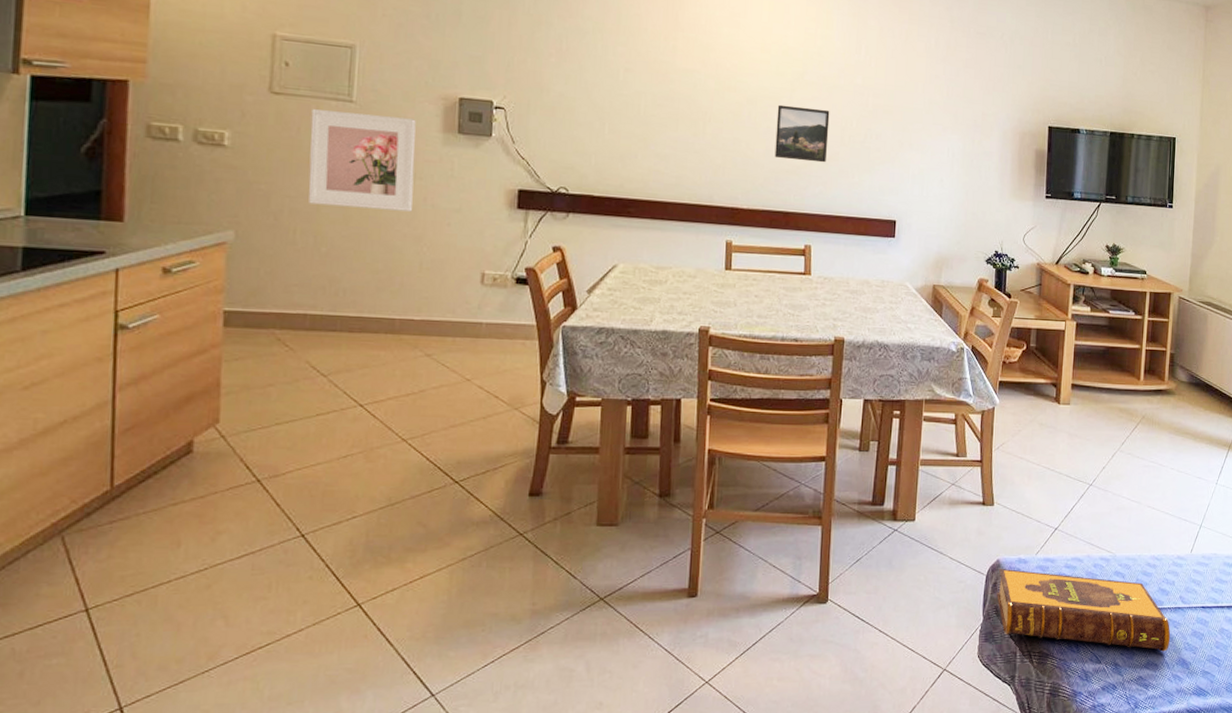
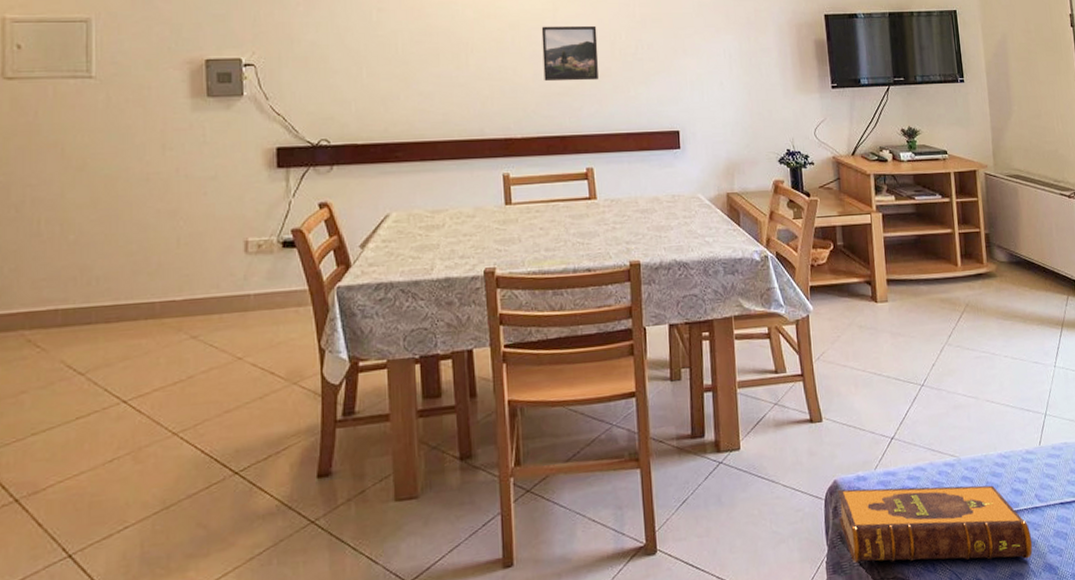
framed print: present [308,109,416,212] -> none [49,87,164,191]

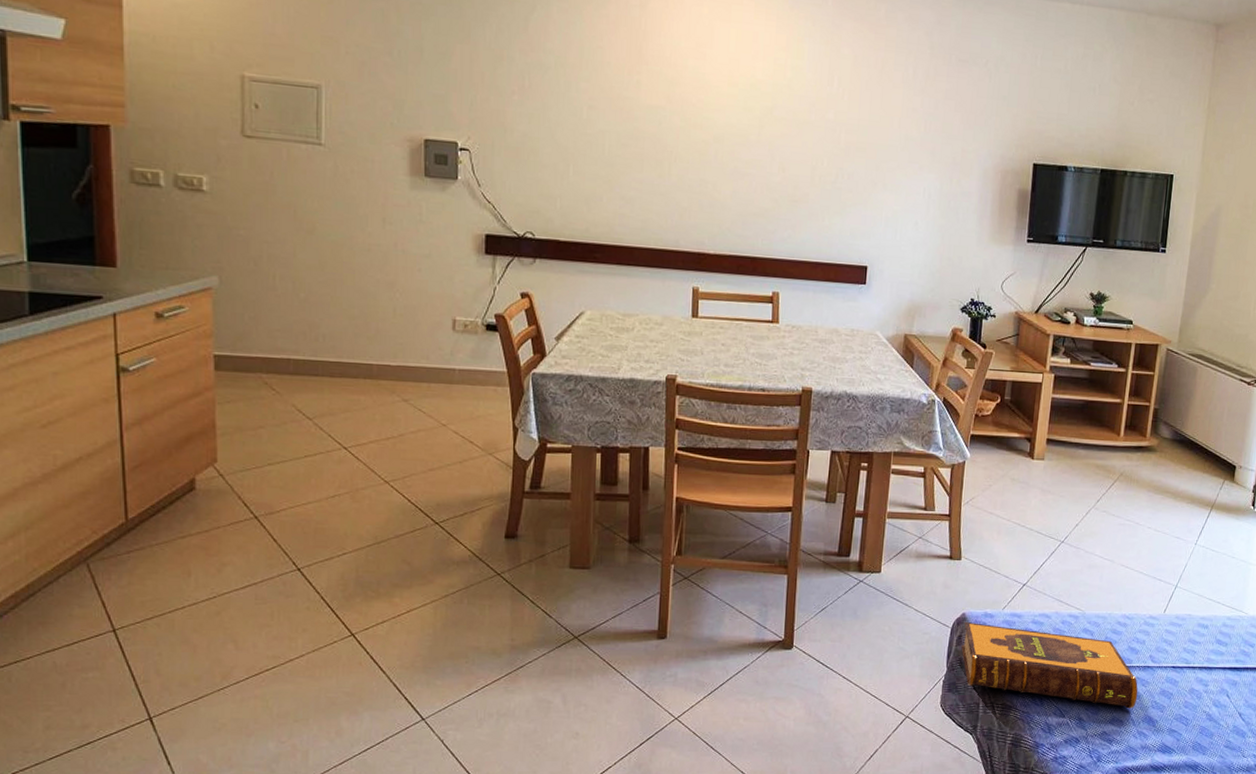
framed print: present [541,25,599,82] -> none [742,142,800,205]

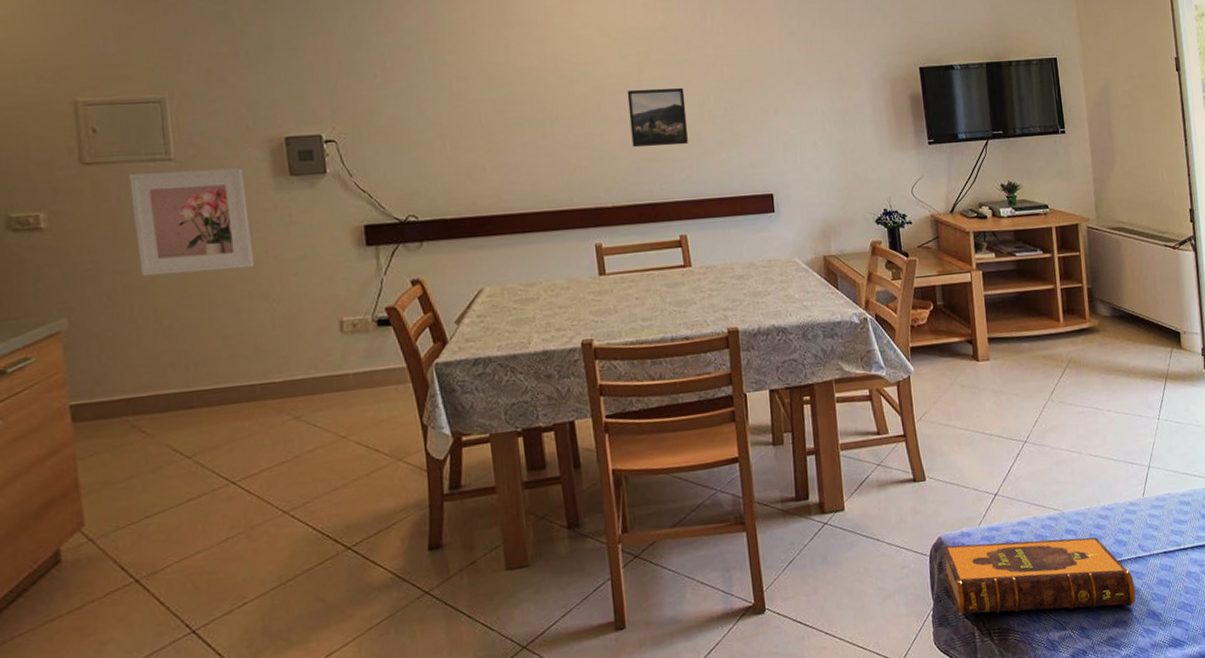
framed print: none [283,153,384,257] -> present [129,168,254,277]
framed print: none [742,142,800,205] -> present [627,87,688,148]

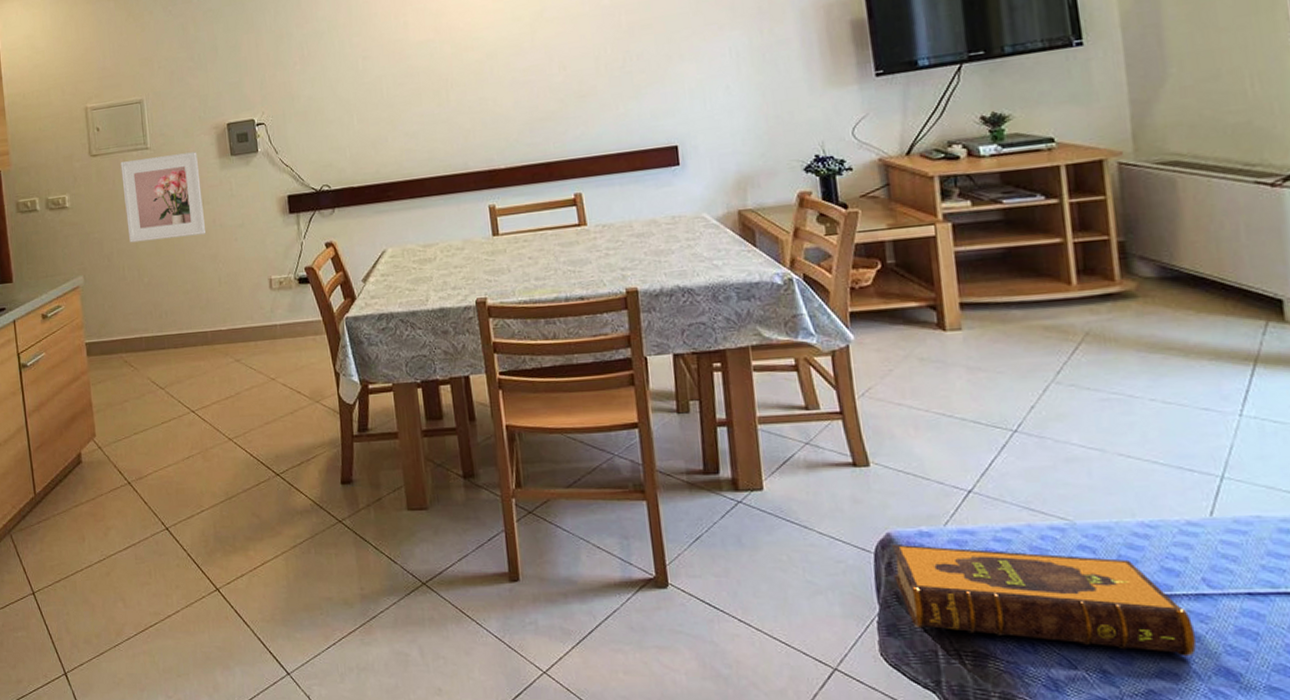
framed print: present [627,87,688,148] -> none [519,42,583,109]

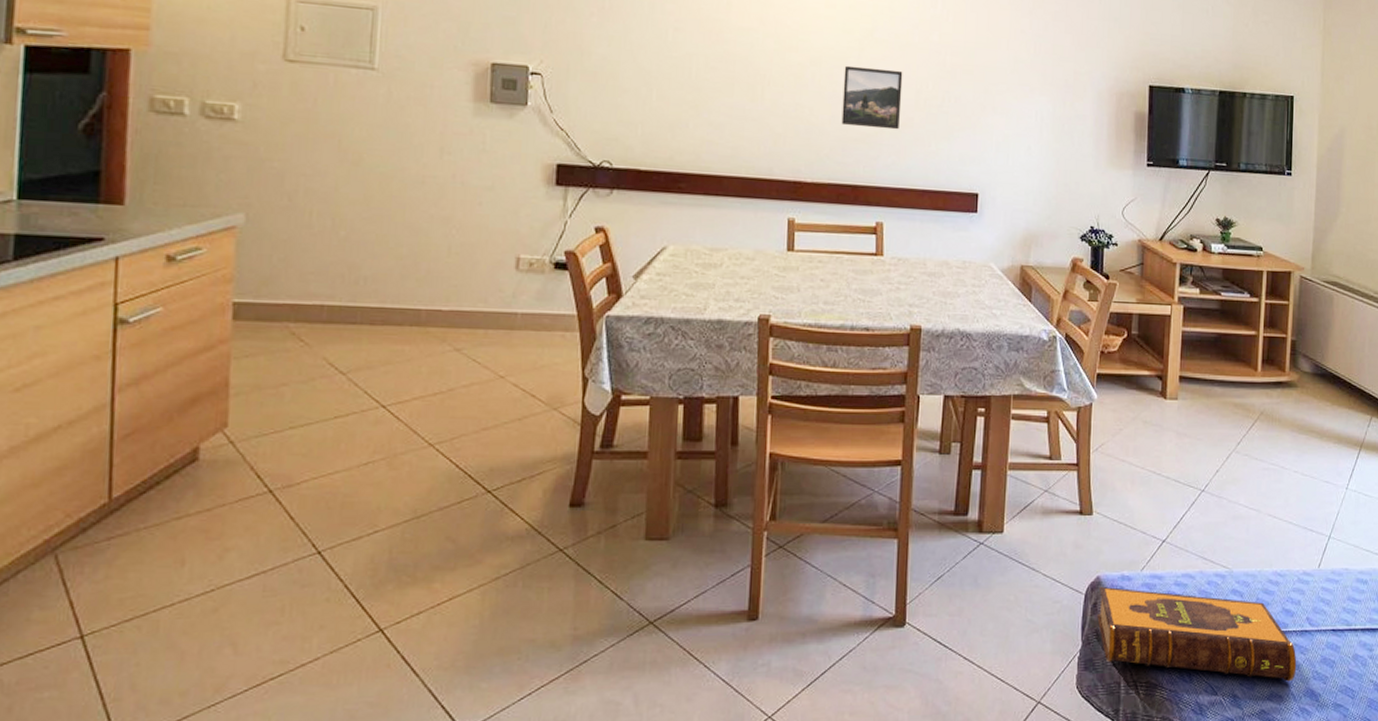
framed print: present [120,151,205,243] -> none [325,78,444,190]
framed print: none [519,42,583,109] -> present [841,65,903,130]

